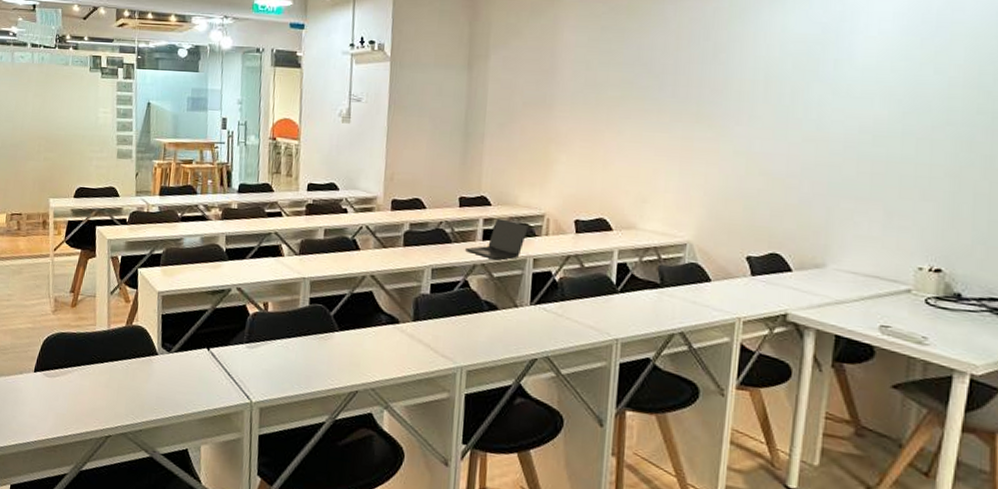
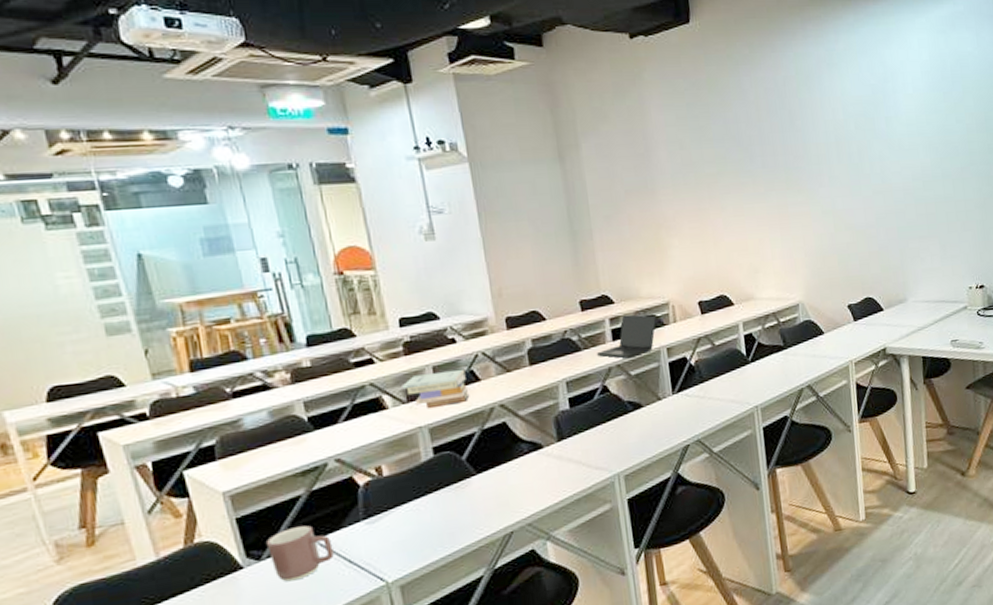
mug: none [176,333,220,377] -> present [265,525,334,582]
books: none [298,233,349,266] -> present [402,368,470,408]

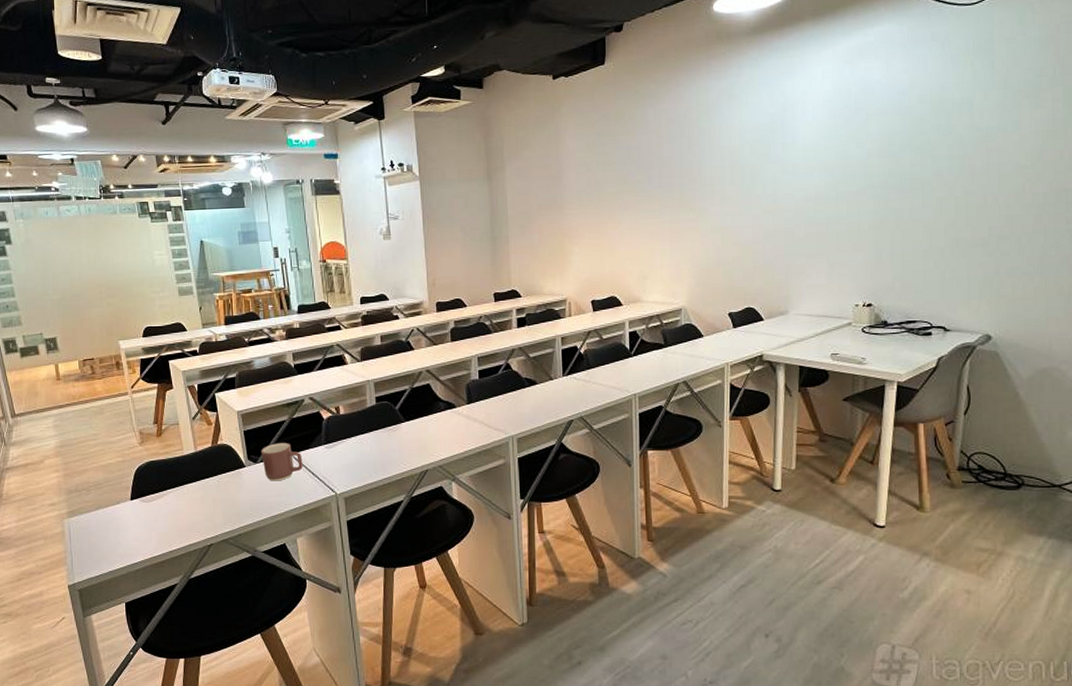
books: present [402,368,470,408] -> none [358,339,405,367]
laptop: present [597,314,656,359] -> none [504,307,554,343]

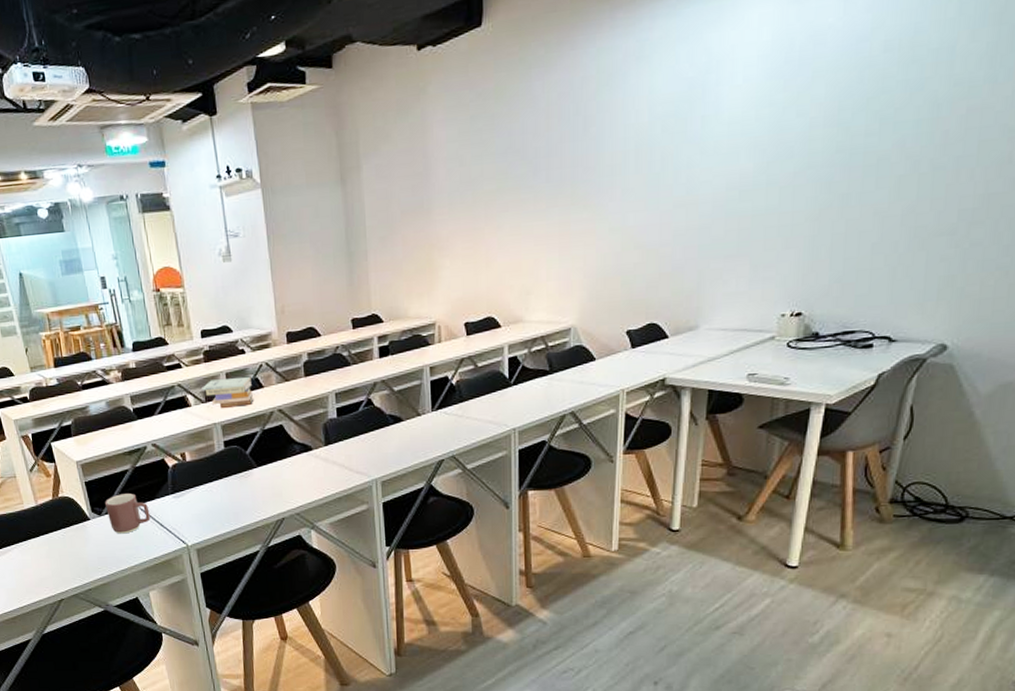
books: none [358,339,405,367] -> present [202,376,254,408]

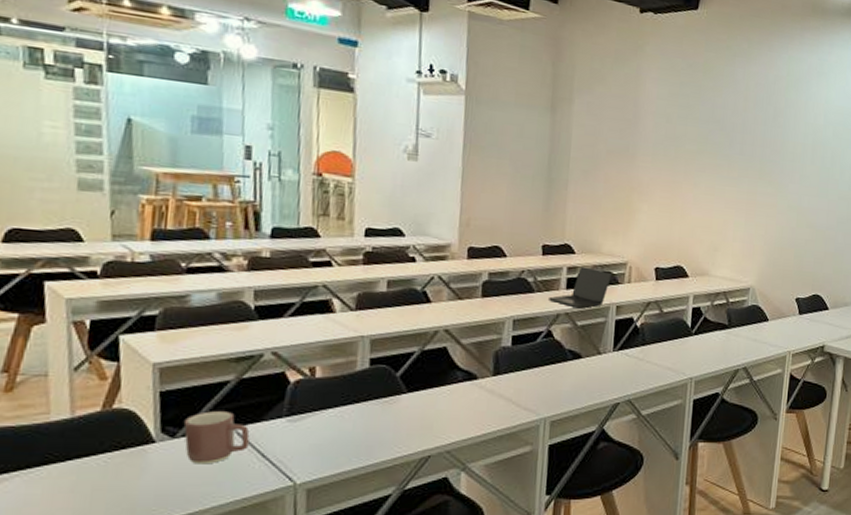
books: present [202,376,254,408] -> none [353,286,418,321]
laptop: none [365,333,422,375] -> present [549,266,612,309]

